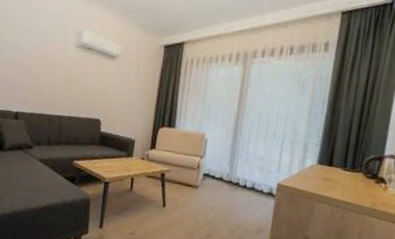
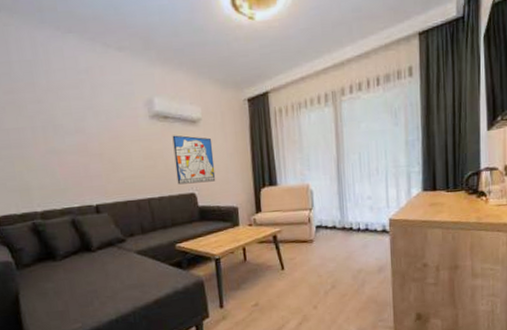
wall art: none [87,65,125,113] -> present [172,135,216,185]

